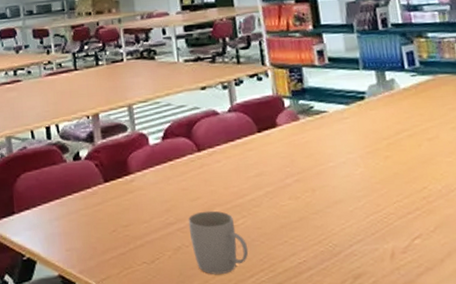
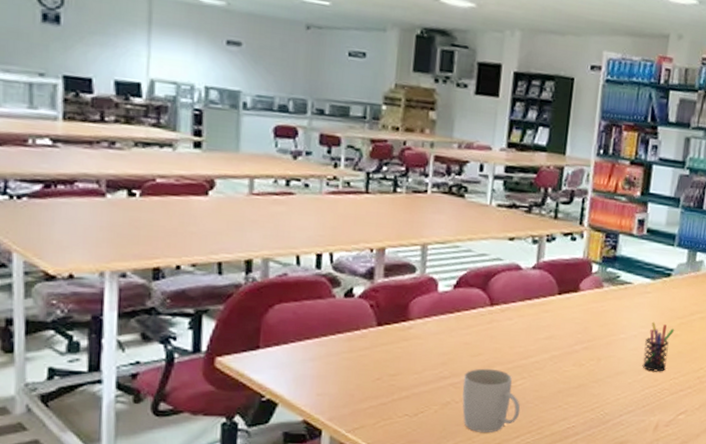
pen holder: none [356,146,386,197] -> present [642,321,675,372]

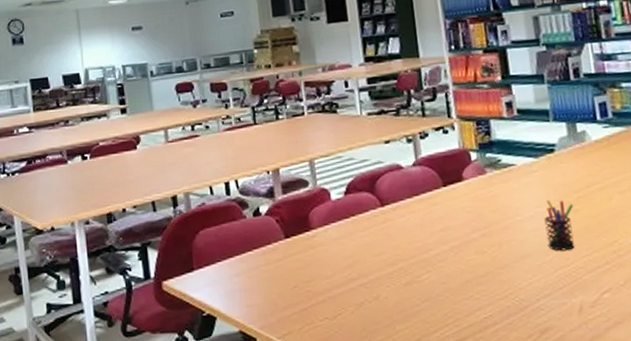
mug: present [461,368,521,432] -> none [371,266,433,329]

